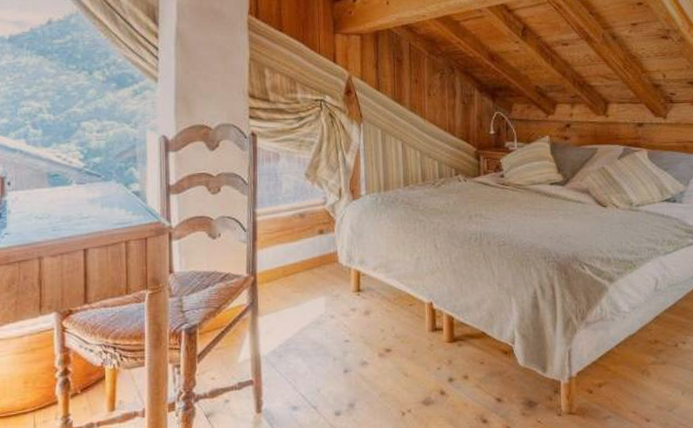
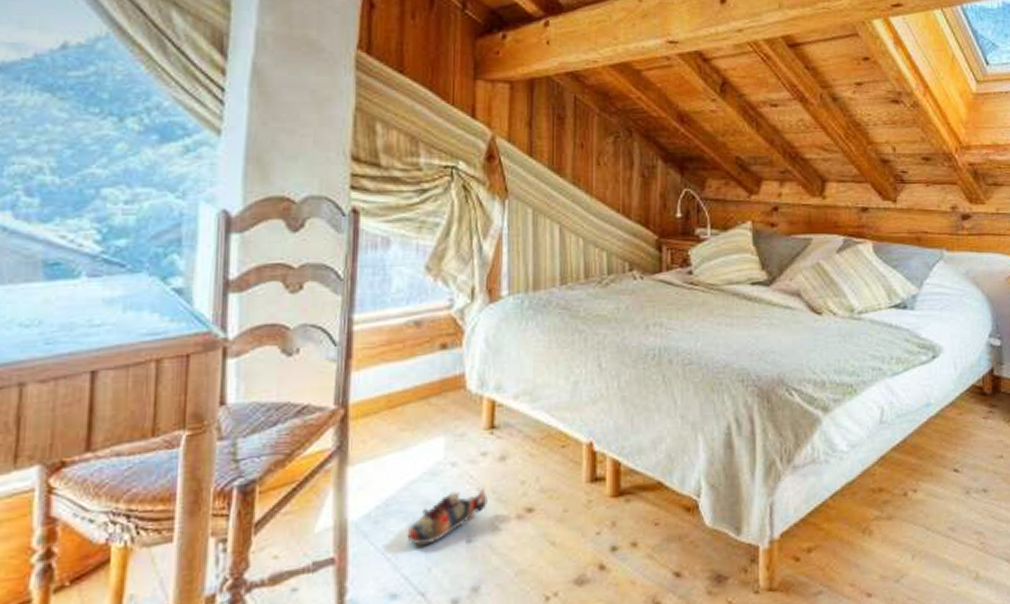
shoe: none [302,334,358,373] -> present [407,489,488,545]

